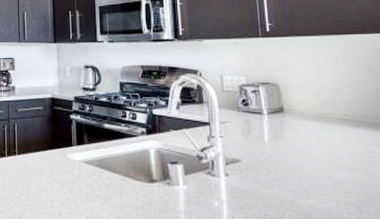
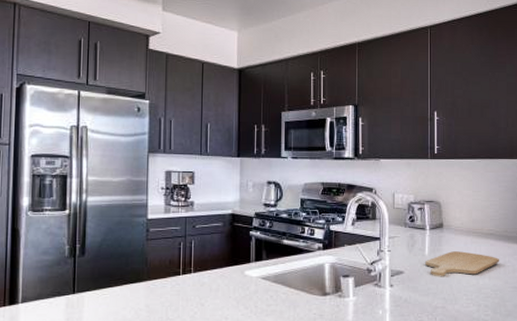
chopping board: none [265,139,361,168] -> present [425,251,500,277]

